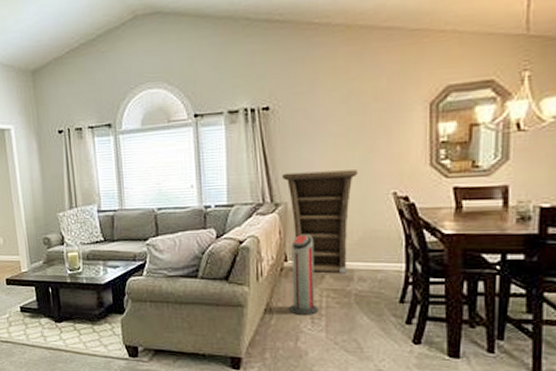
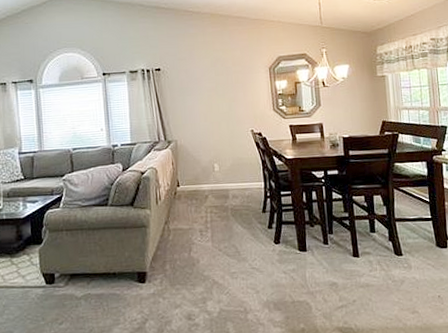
cabinet: present [282,170,357,274] -> none [172,114,226,194]
air purifier: present [289,235,318,315] -> none [182,164,205,230]

